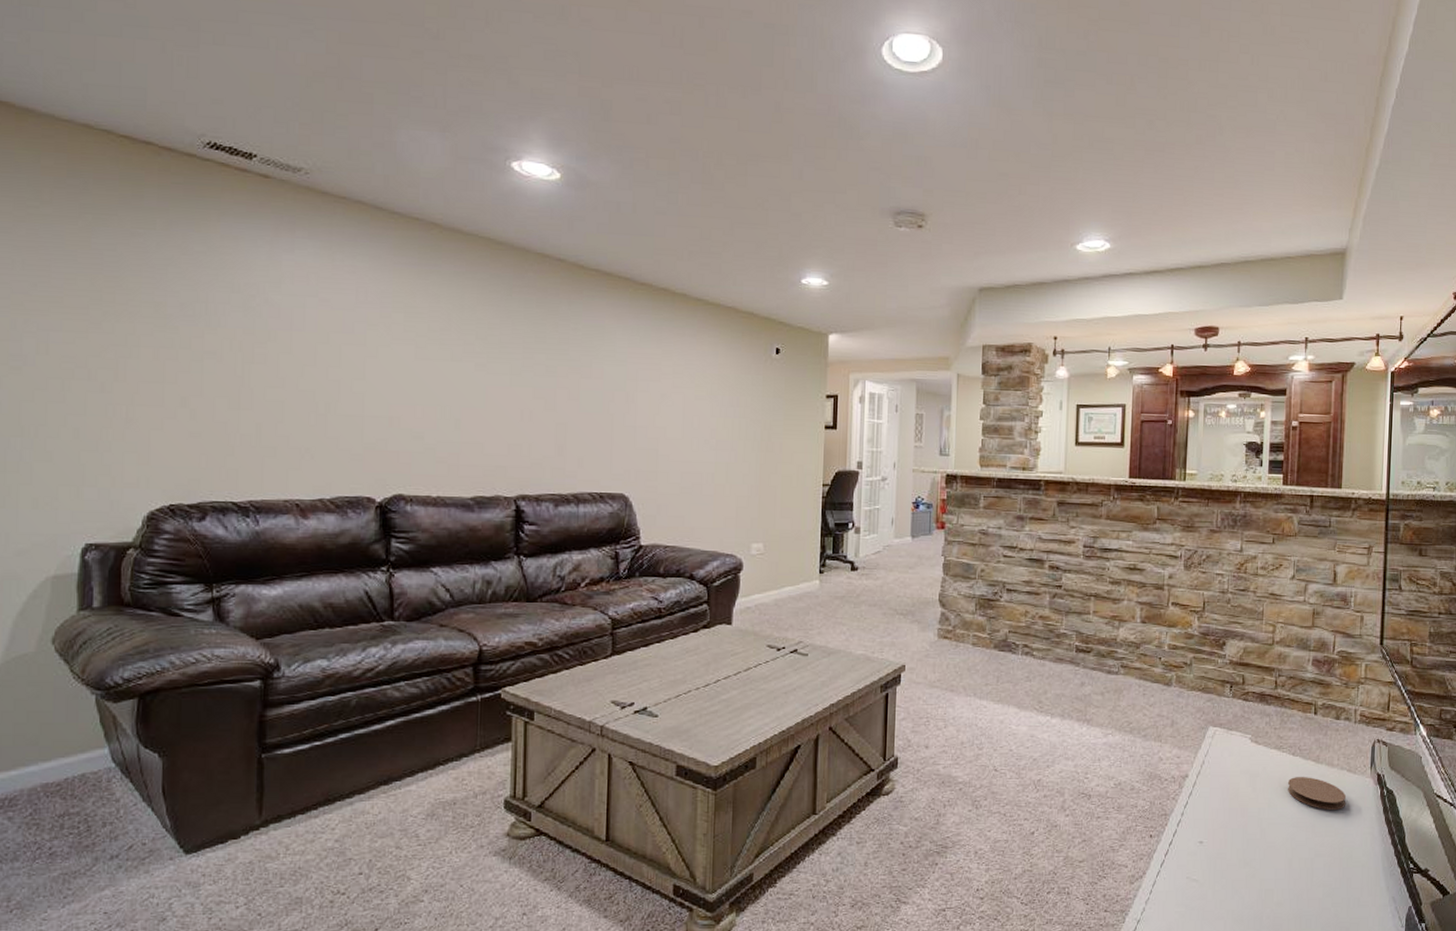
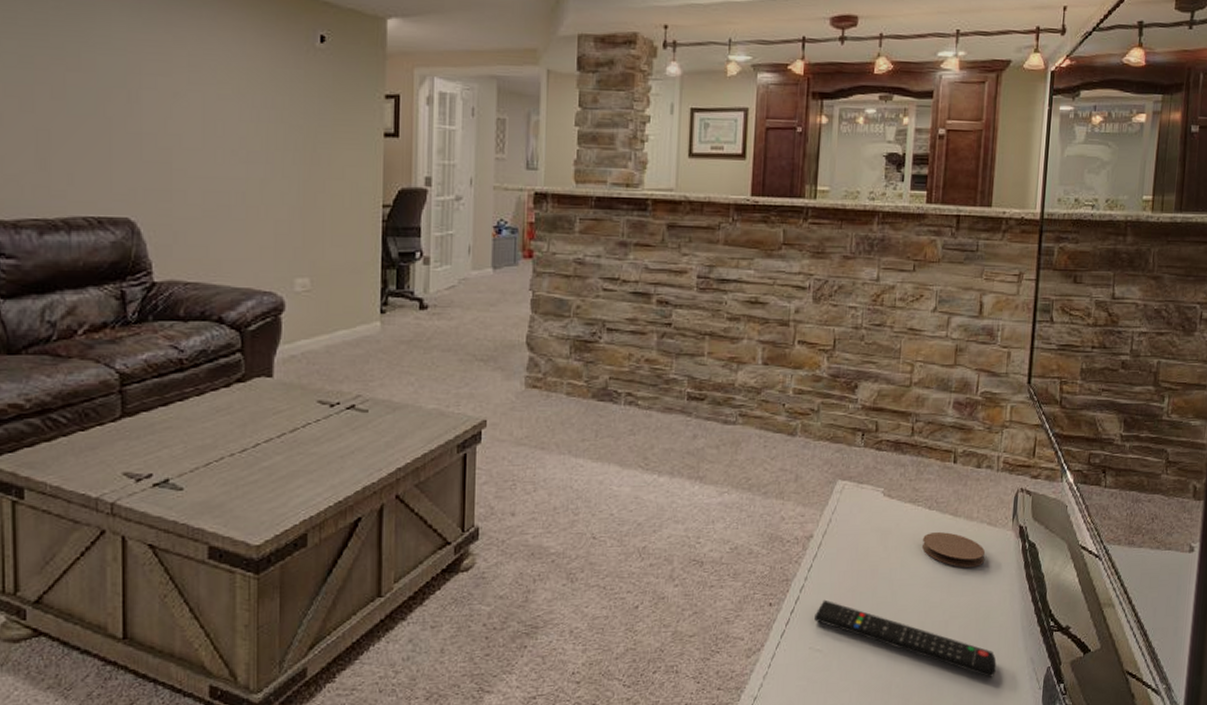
remote control: none [1191,834,1360,913] -> present [815,599,997,678]

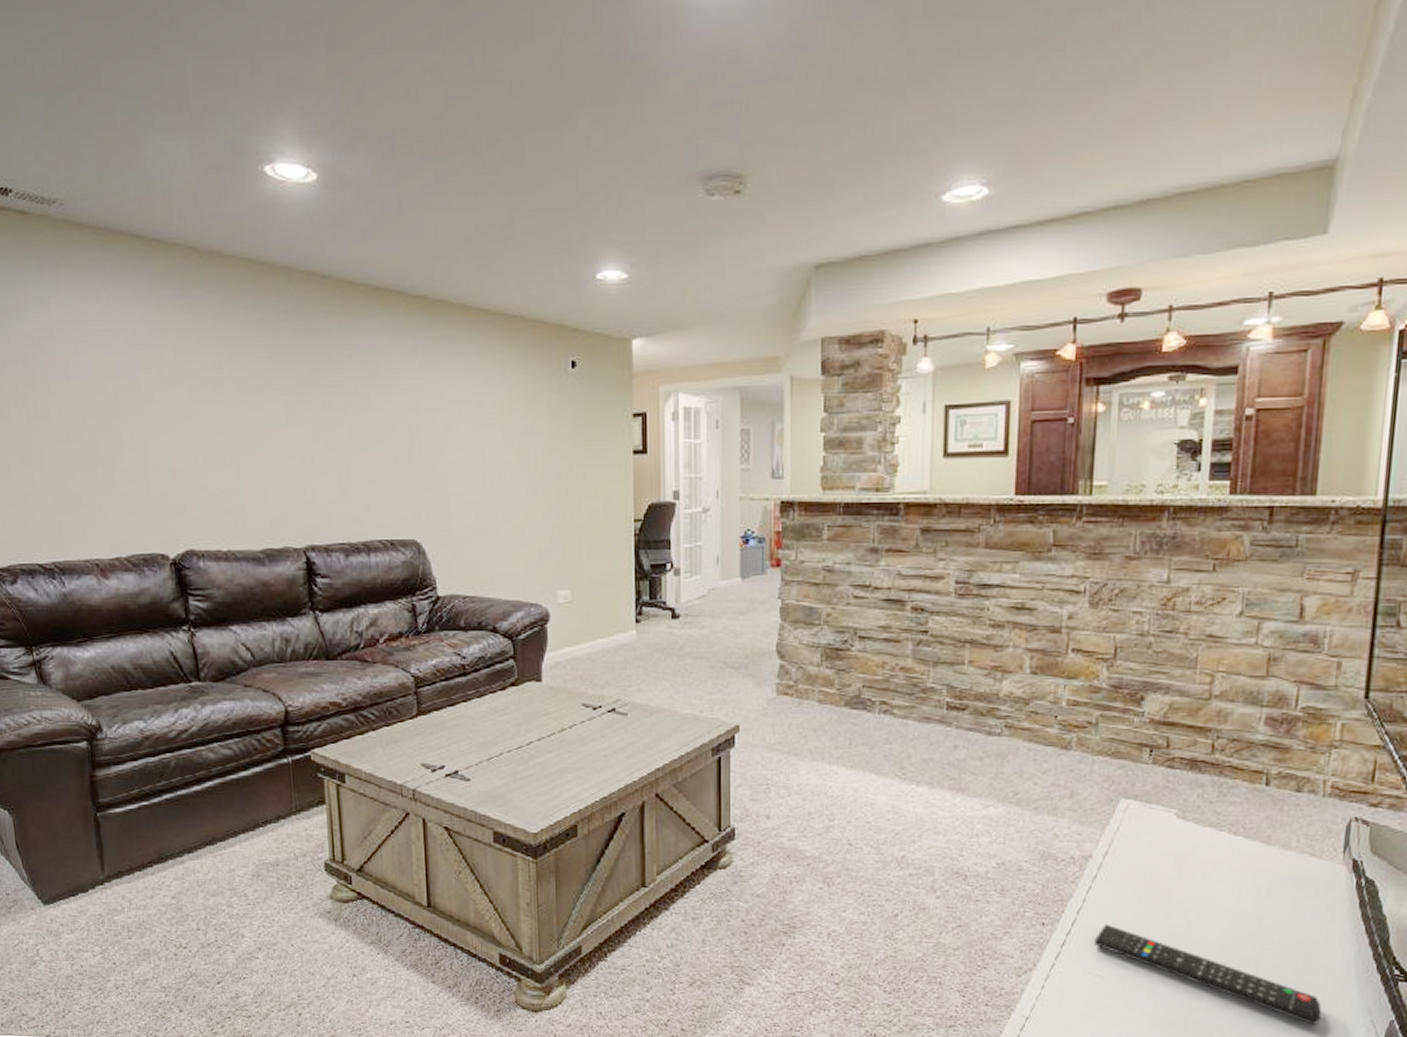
coaster: present [921,532,985,567] -> none [1224,861,1307,902]

